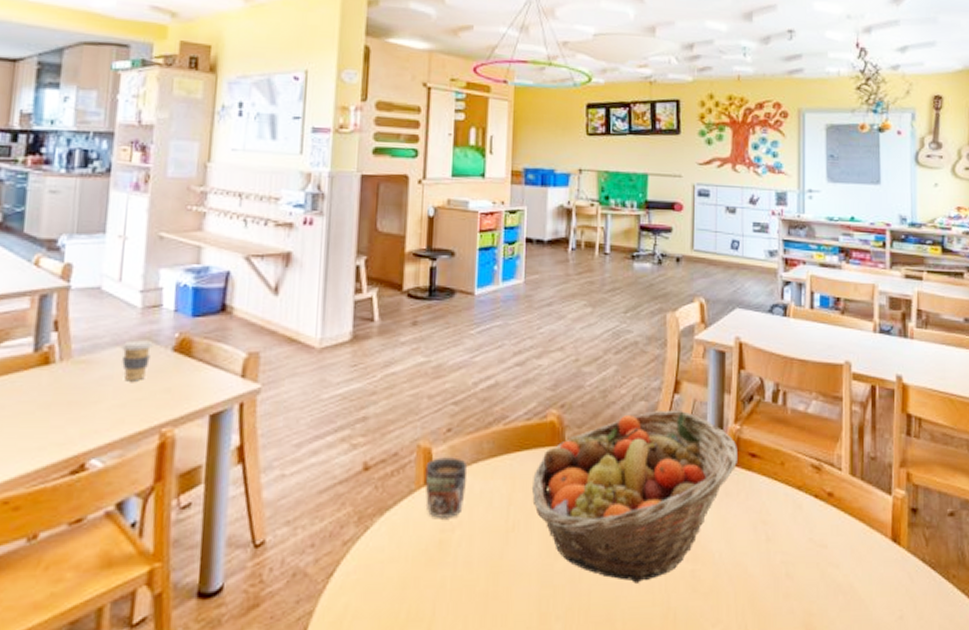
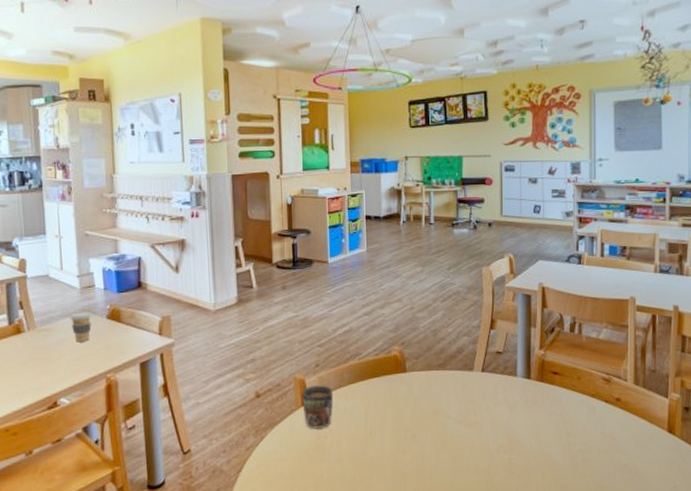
fruit basket: present [532,411,737,583] -> none [383,342,542,470]

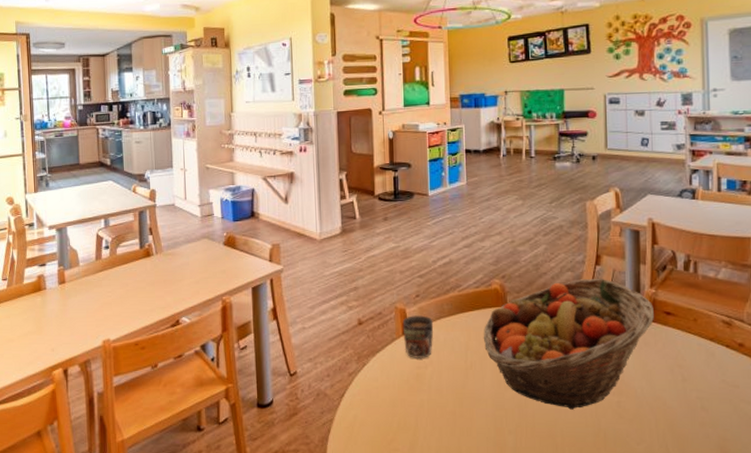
coffee cup: present [70,312,92,342] -> none [192,238,211,266]
fruit basket: none [383,342,542,470] -> present [484,279,654,410]

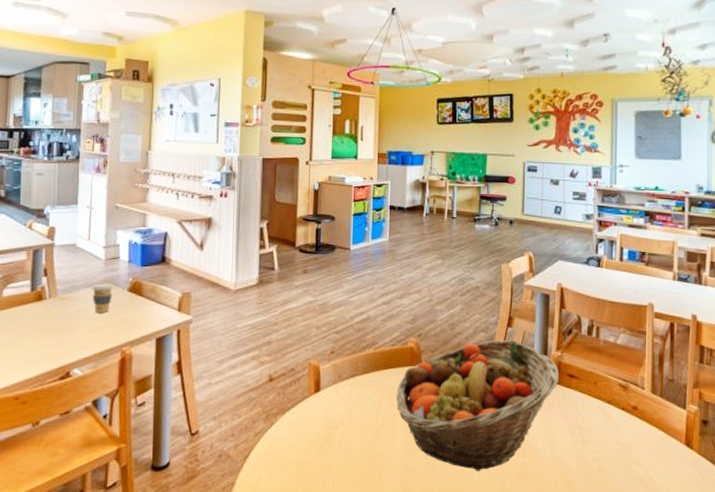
coffee cup: none [192,238,211,266] -> present [92,283,114,313]
mug: present [402,315,434,358] -> none [315,373,347,418]

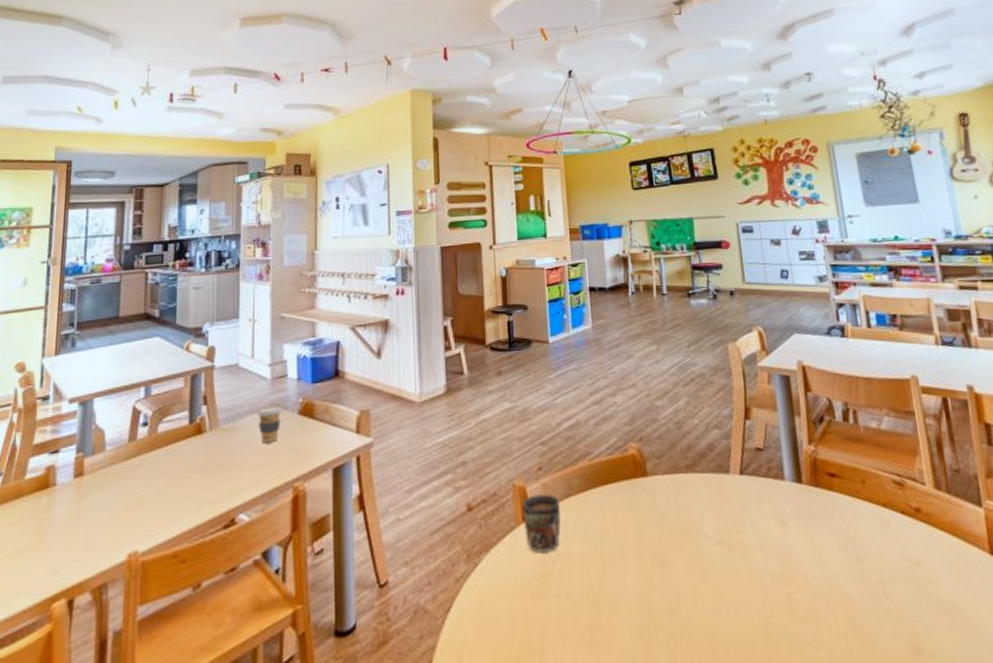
mug: none [315,373,347,418] -> present [522,494,561,552]
fruit basket: present [397,340,559,471] -> none [621,436,817,609]

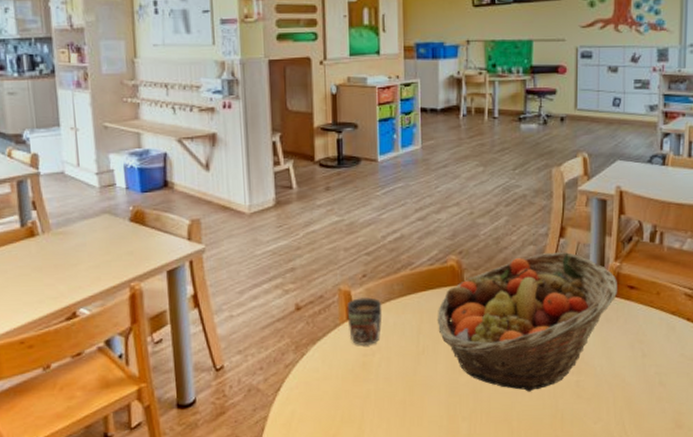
coffee cup: present [258,406,282,444] -> none [88,213,113,247]
fruit basket: none [621,436,817,609] -> present [438,252,617,392]

